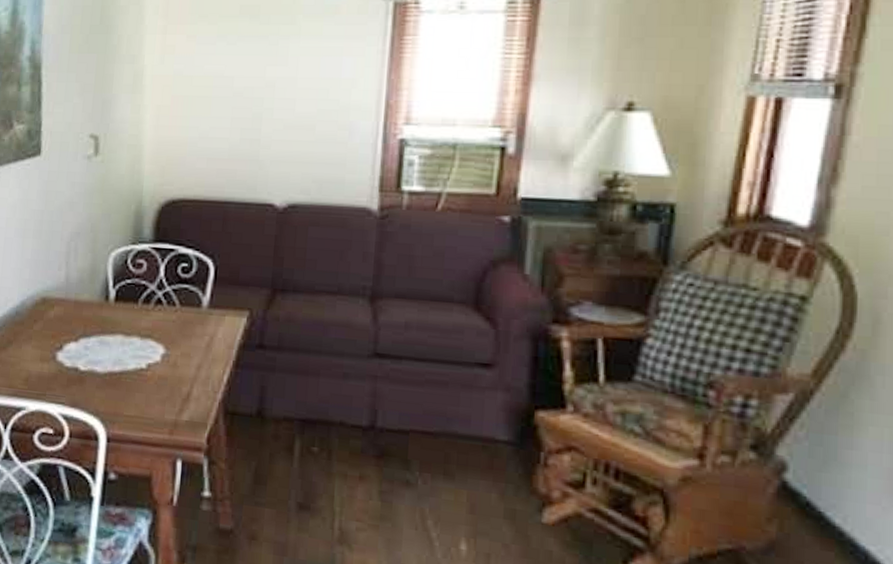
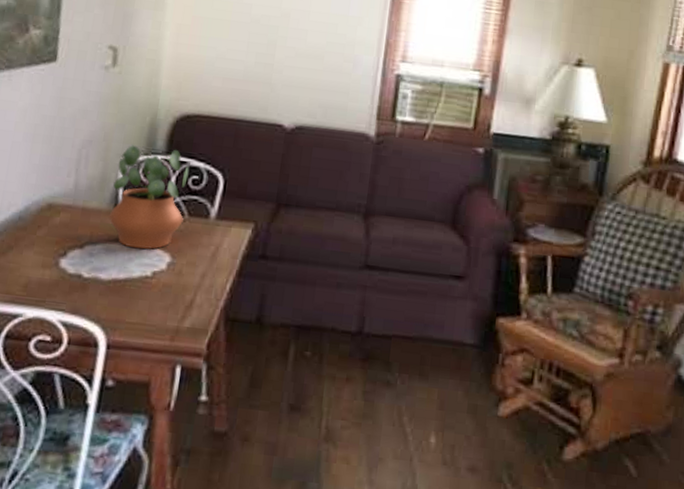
potted plant: none [100,234,178,341] -> present [108,144,189,250]

